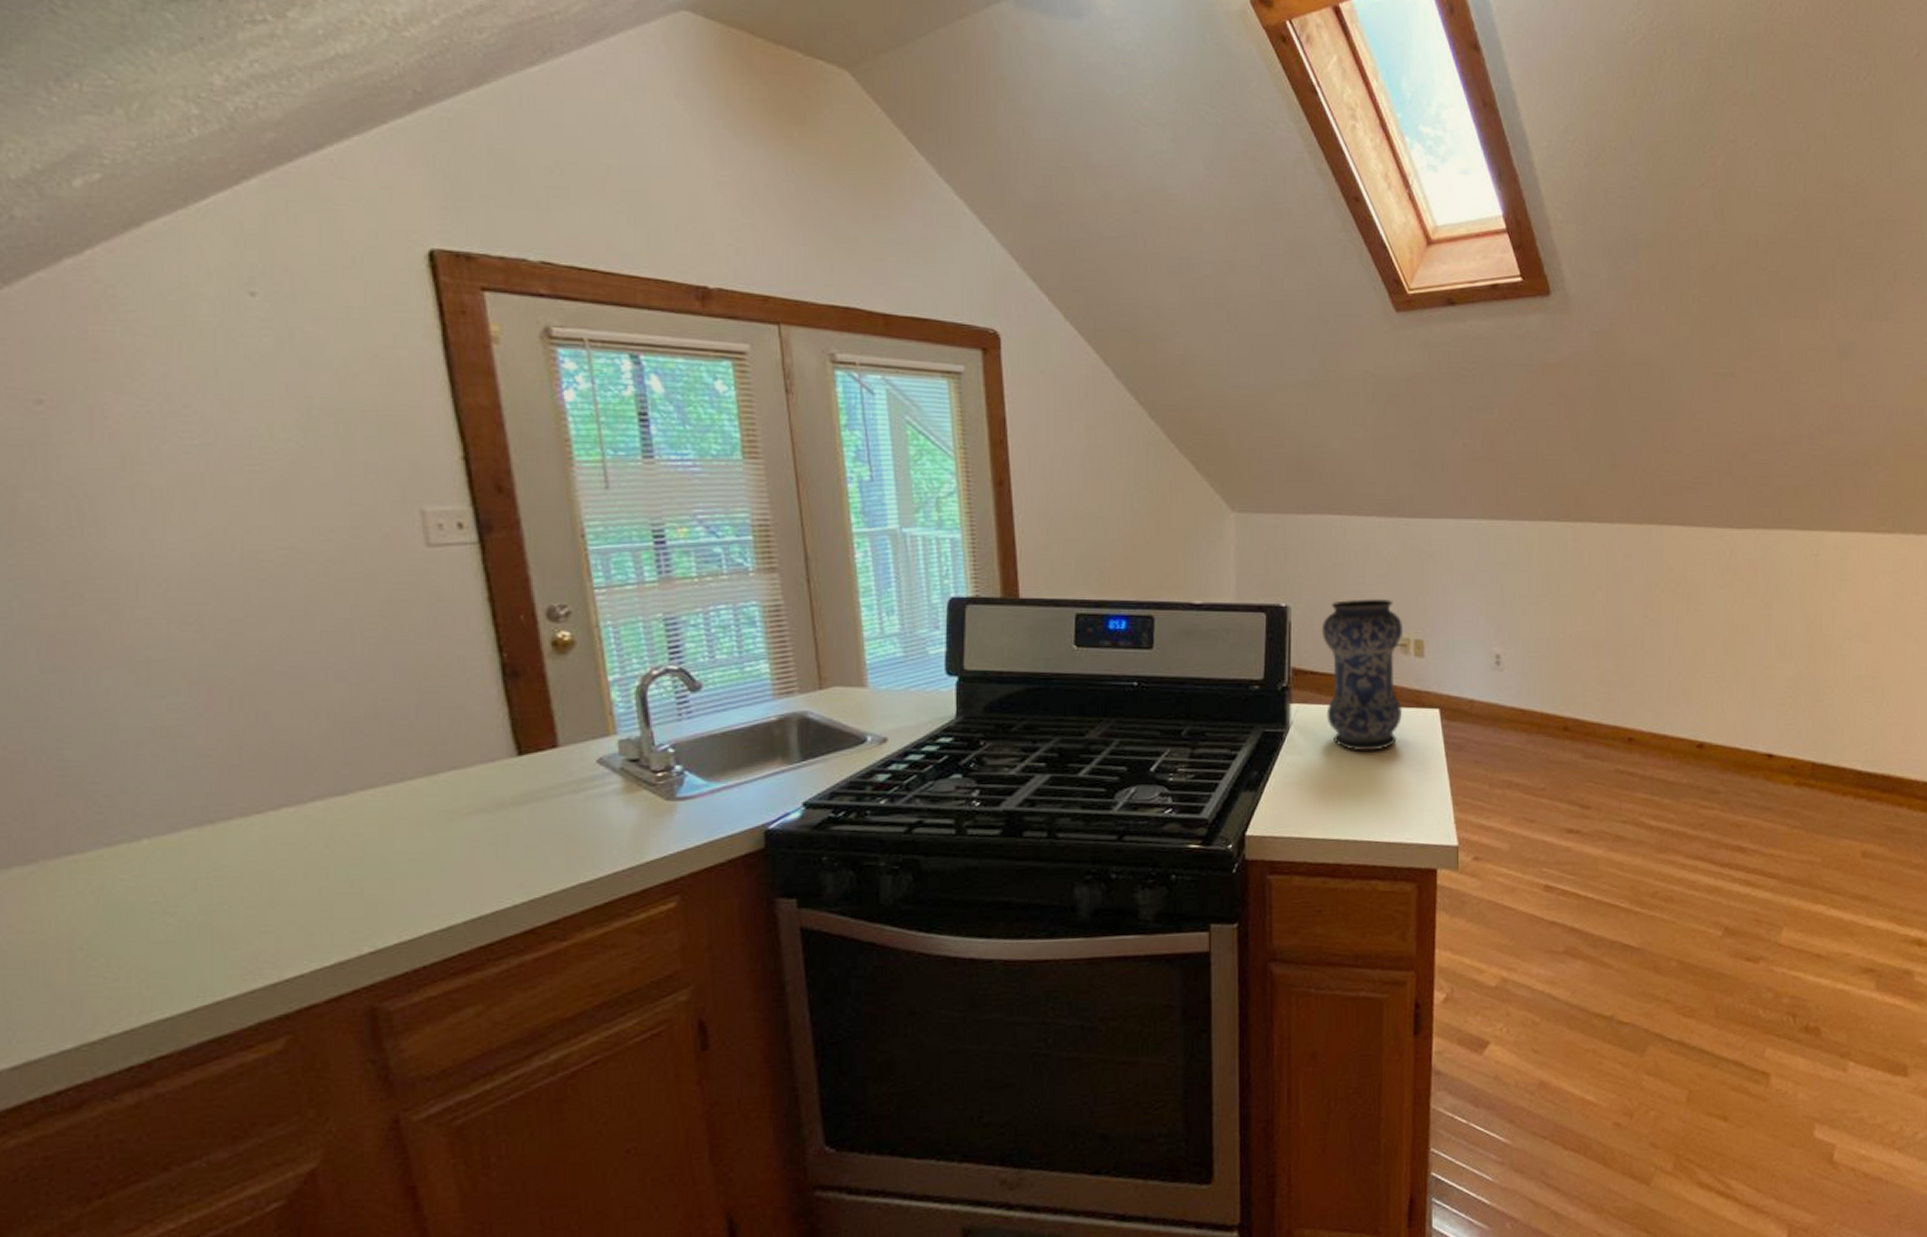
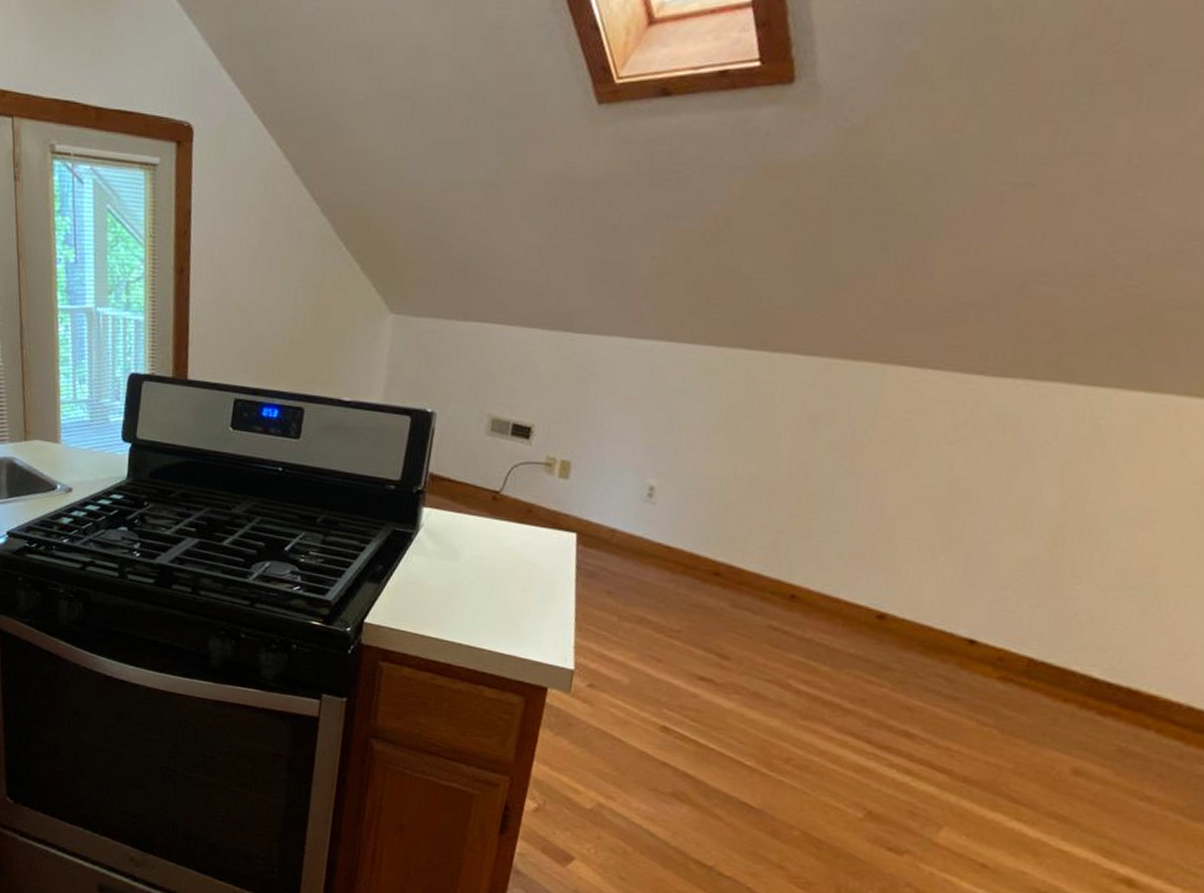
vase: present [1321,598,1404,751] -> none [457,411,551,565]

